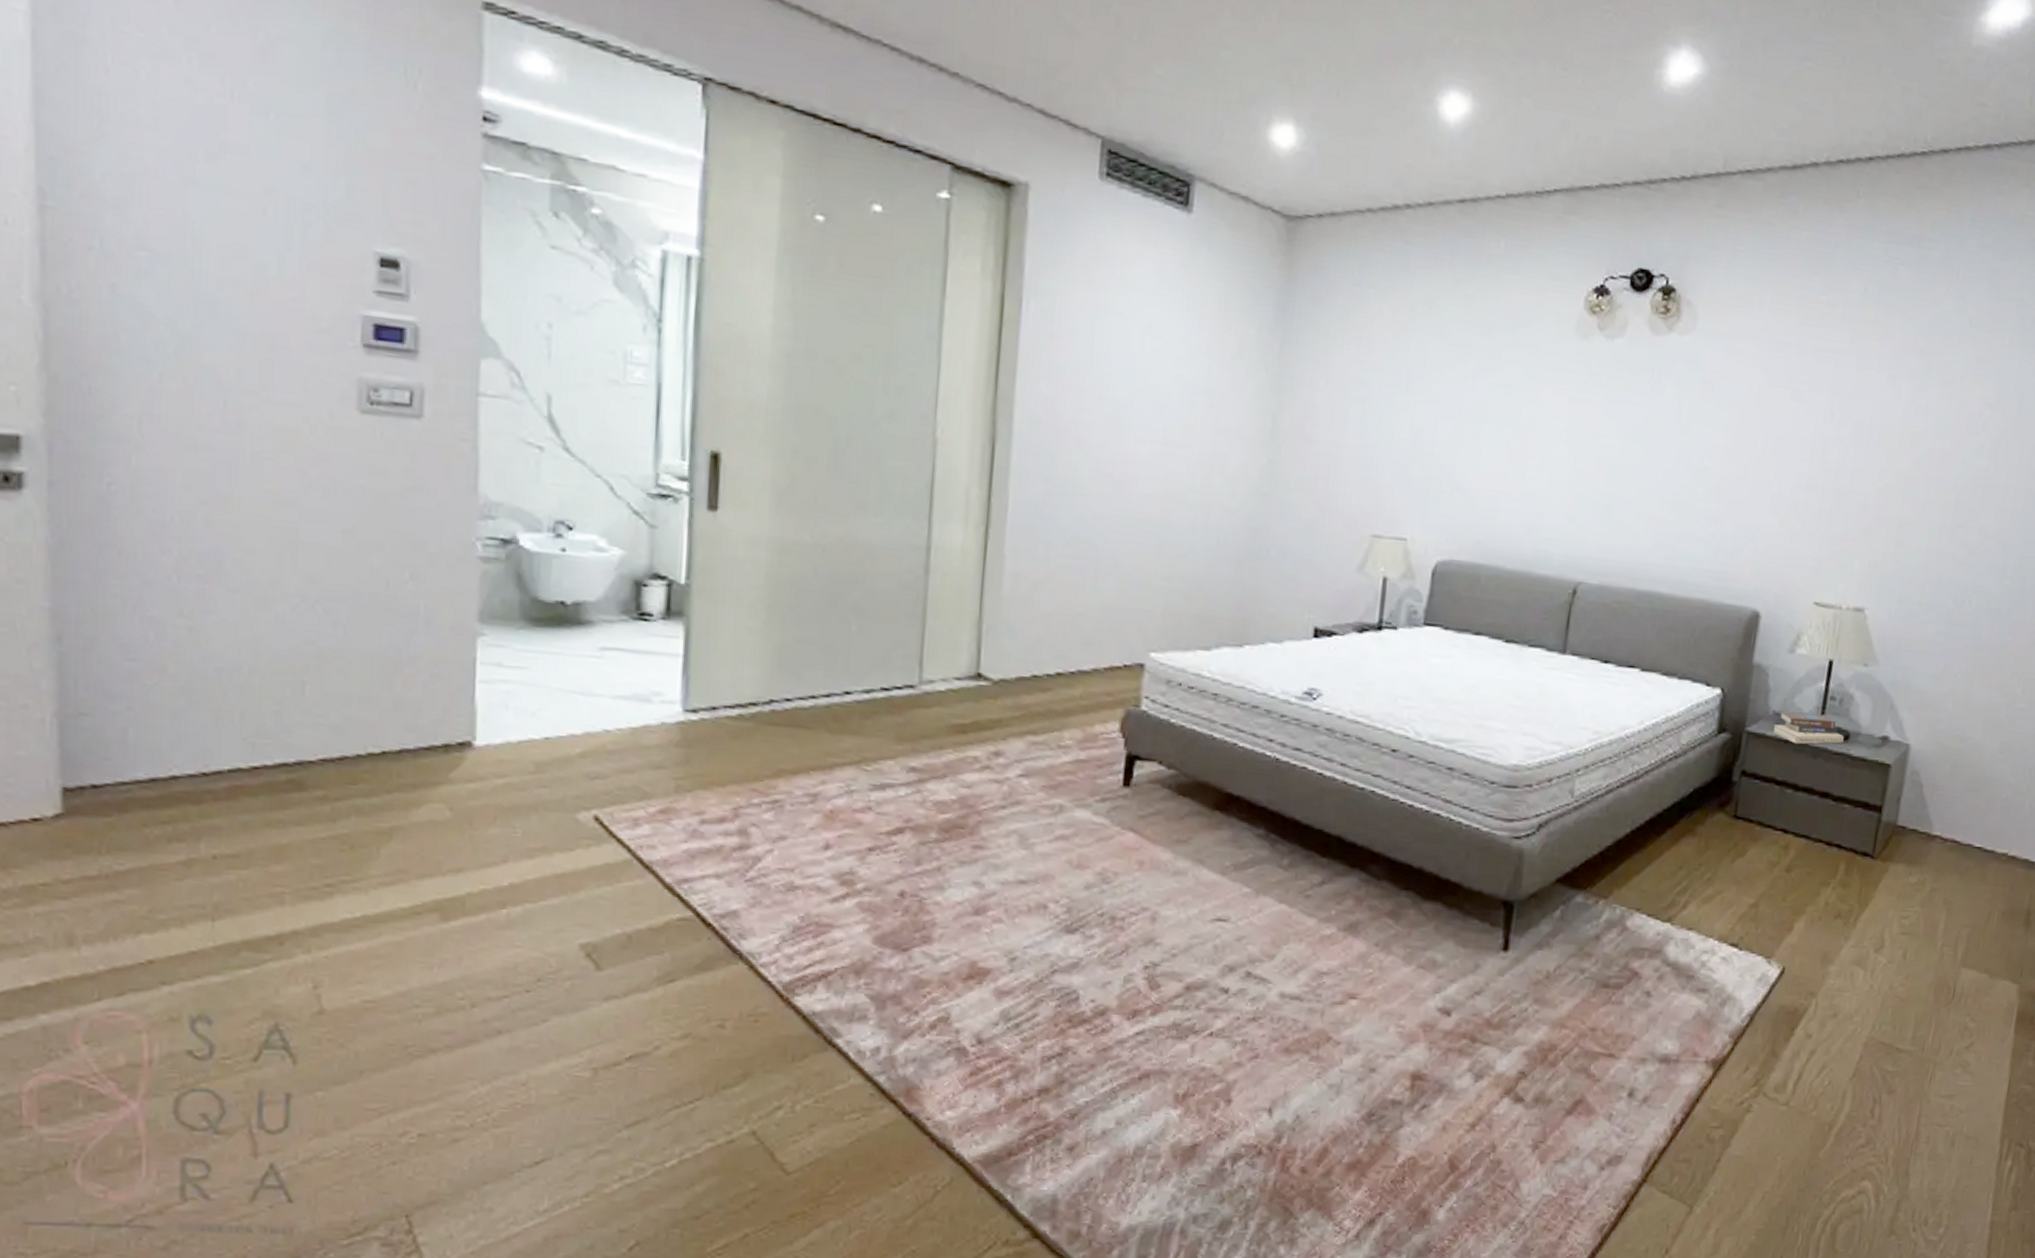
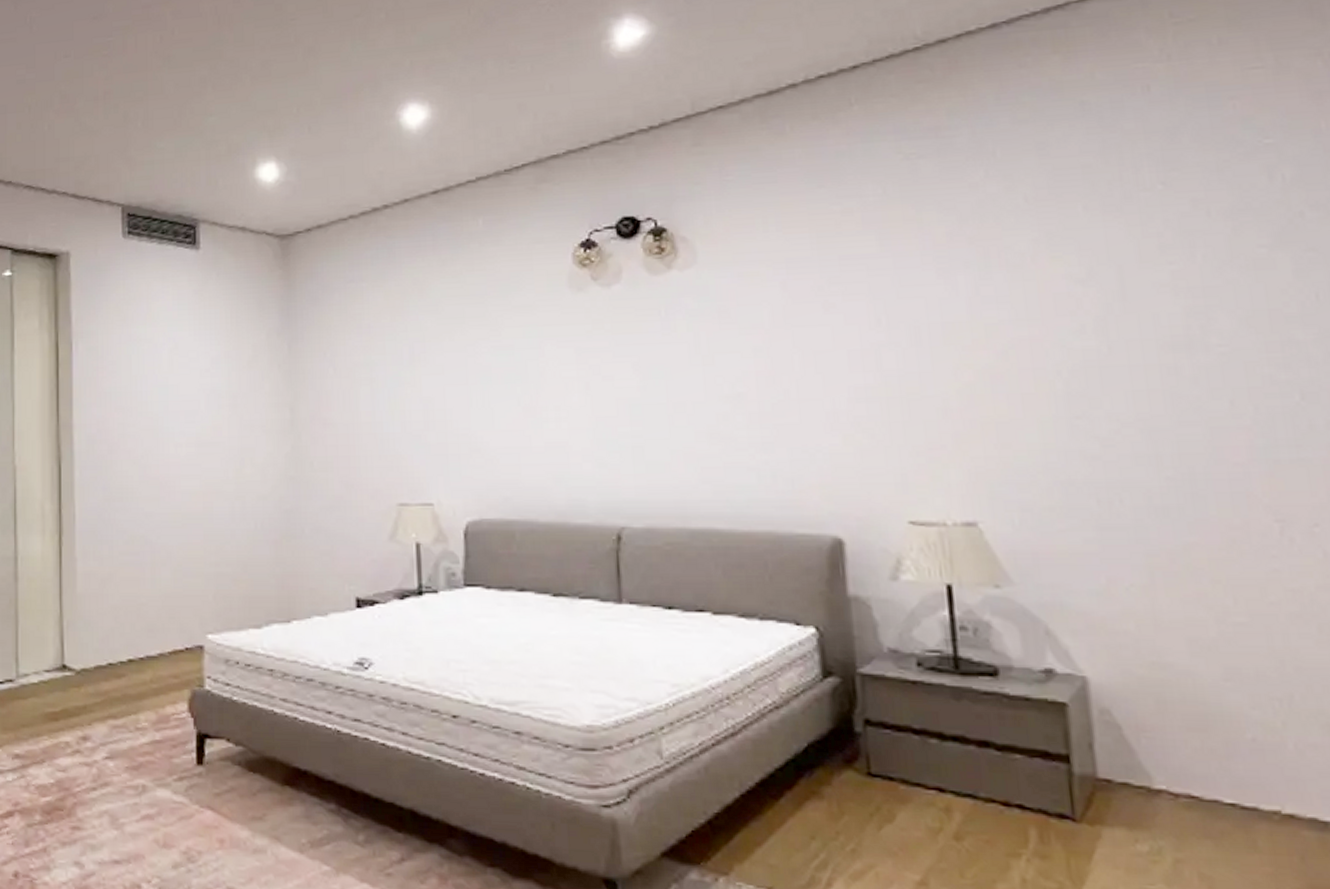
books: present [1773,710,1844,745] -> none [893,646,992,685]

